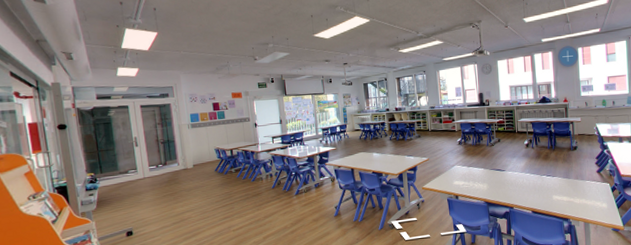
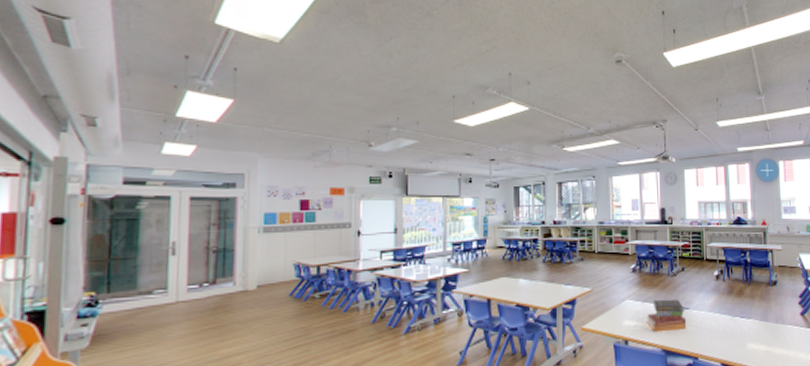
books: none [472,164,504,188] -> present [647,299,687,331]

